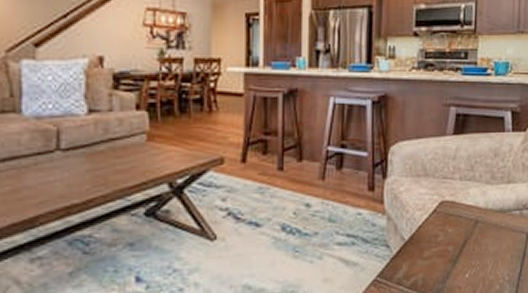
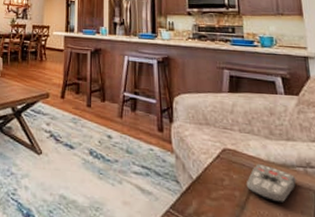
remote control: none [460,213,511,251] -> present [246,164,296,204]

